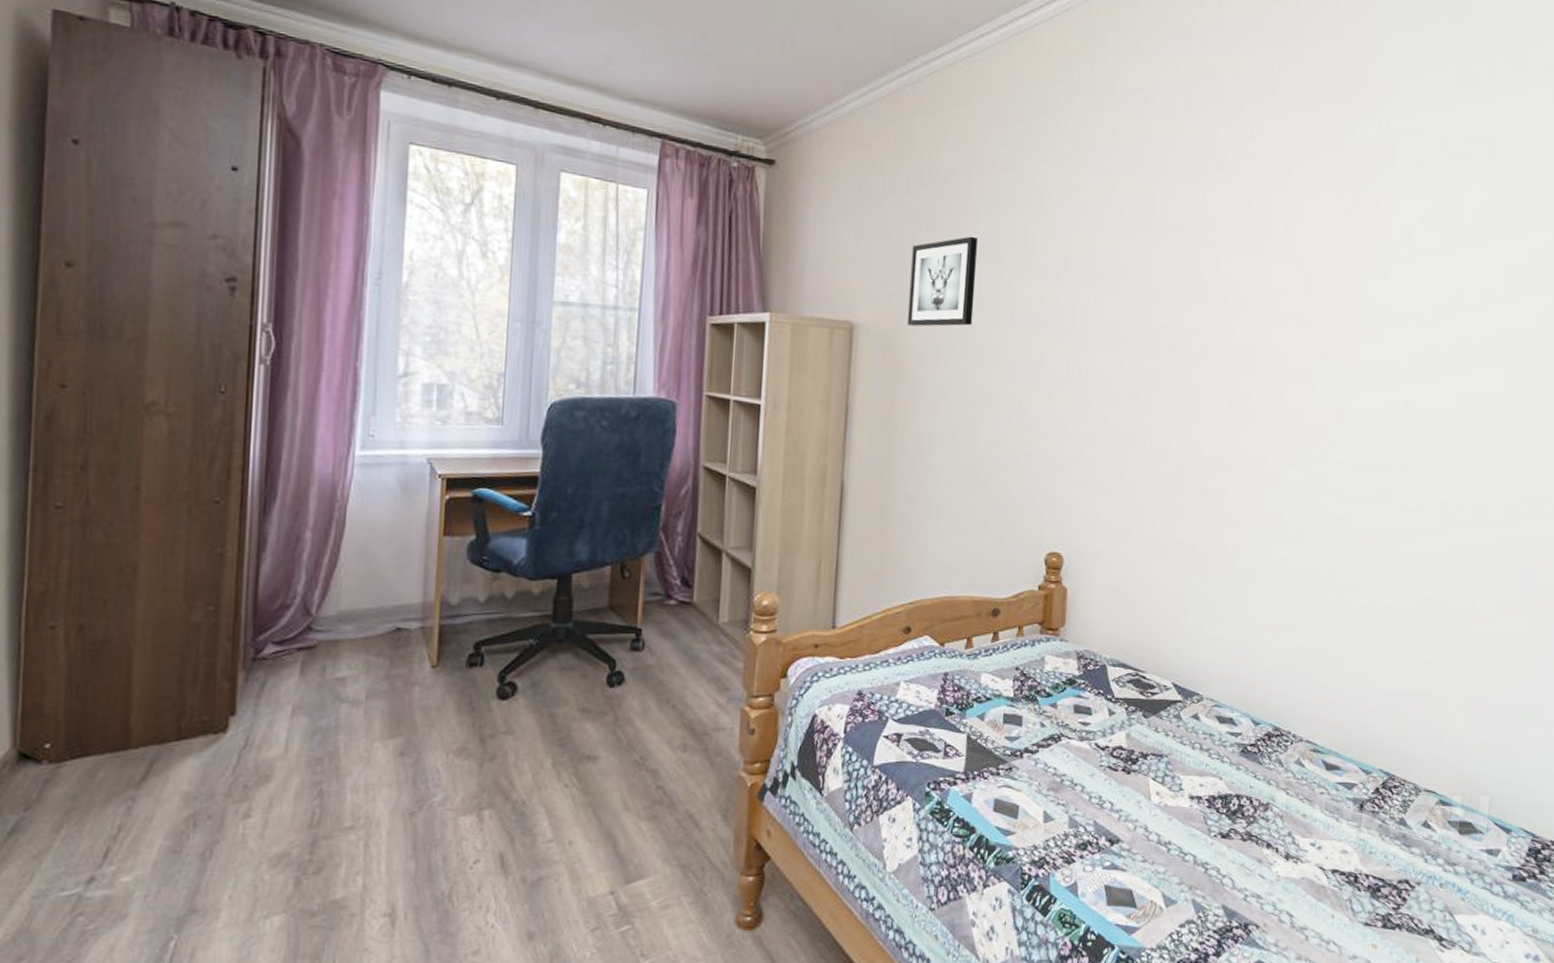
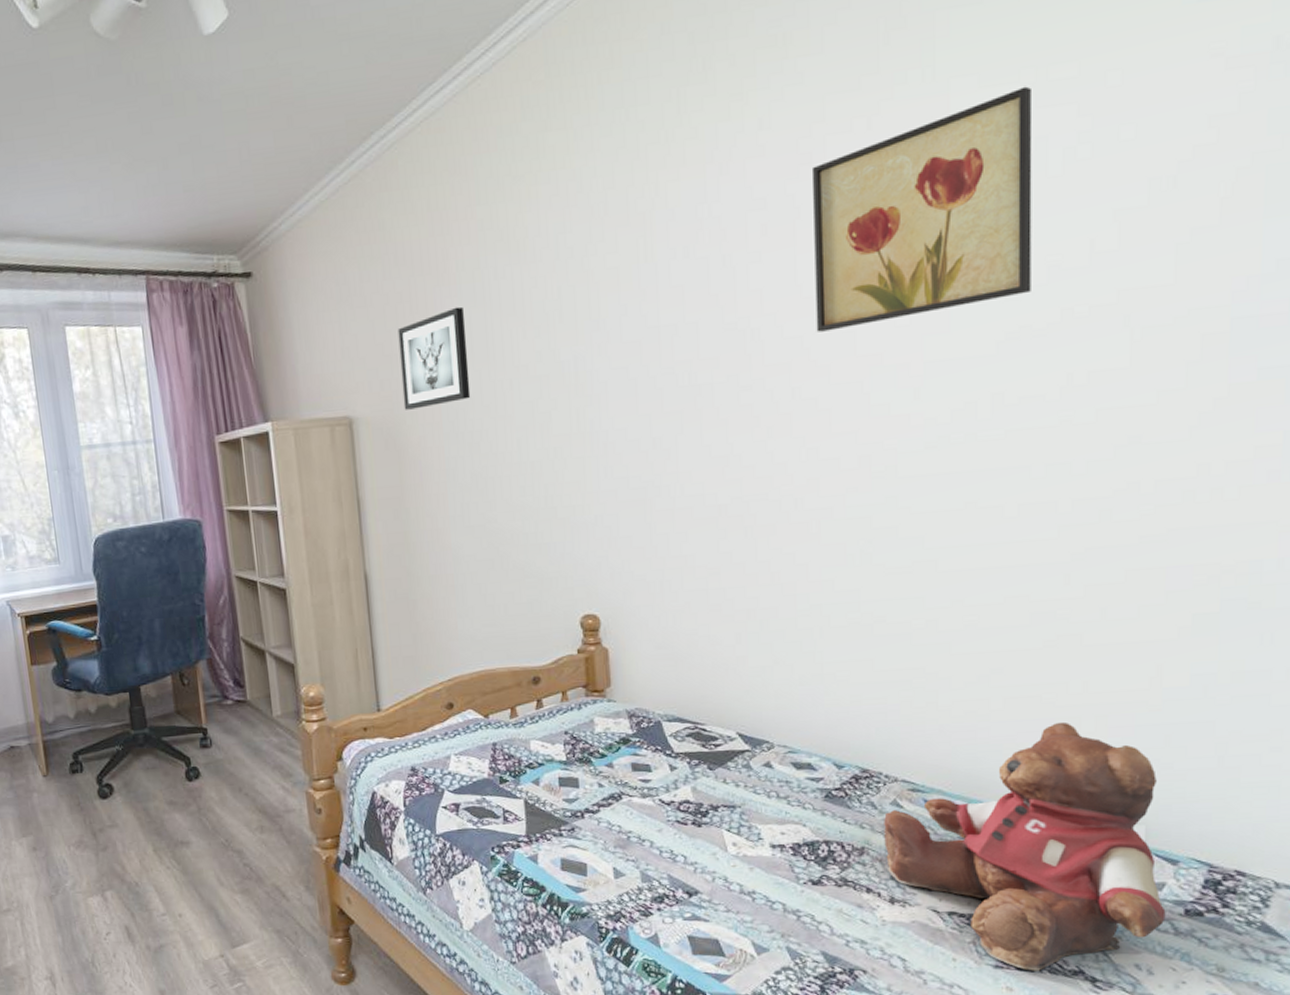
wall art: none [1278,154,1455,324] -> present [811,86,1033,332]
teddy bear: none [1286,697,1501,929] -> present [884,721,1166,971]

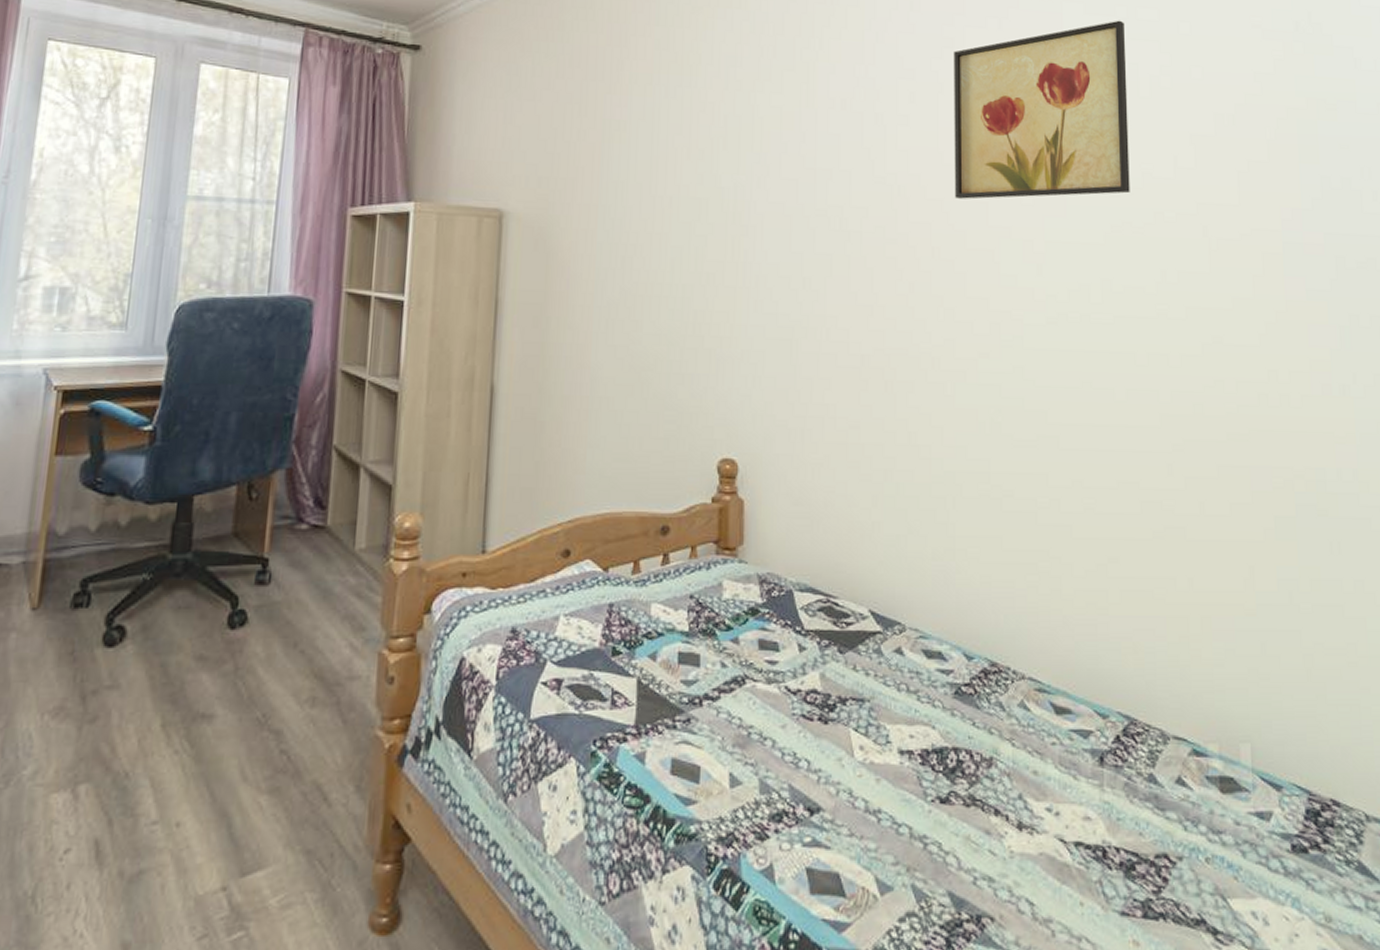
wall art: present [397,306,471,410] -> none [559,117,633,213]
teddy bear: present [884,721,1166,971] -> none [1012,621,1275,920]

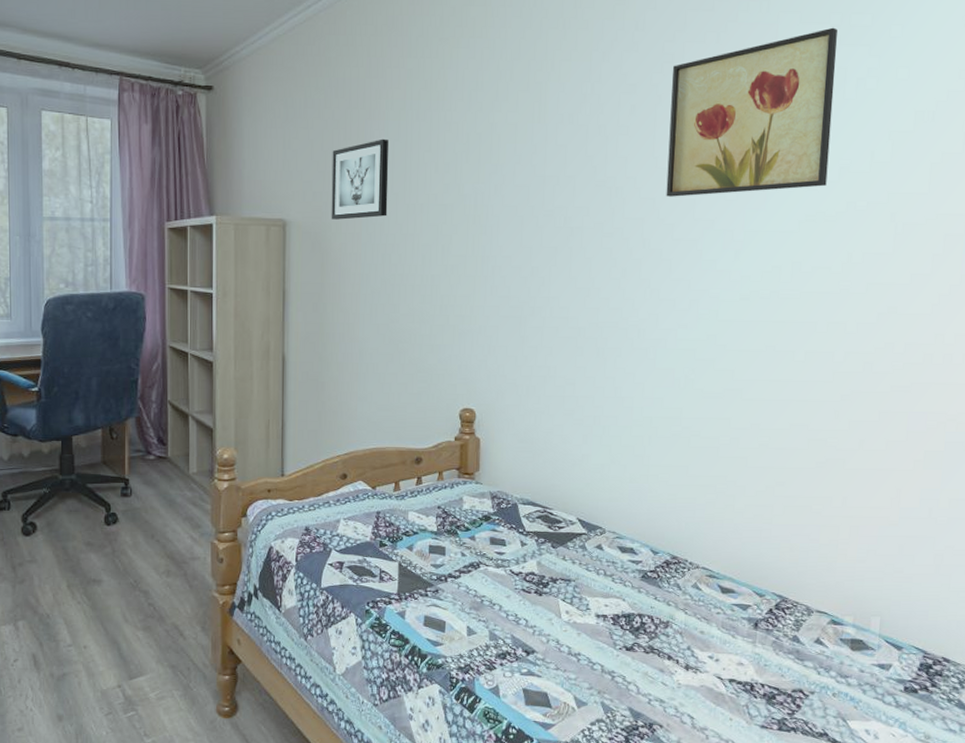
wall art: none [559,117,633,213] -> present [331,138,389,220]

